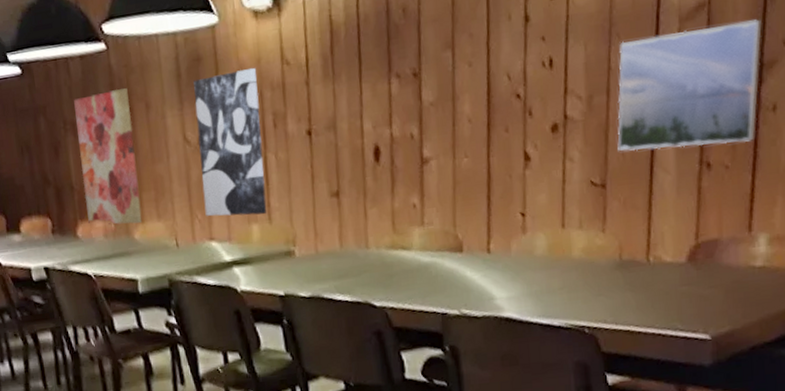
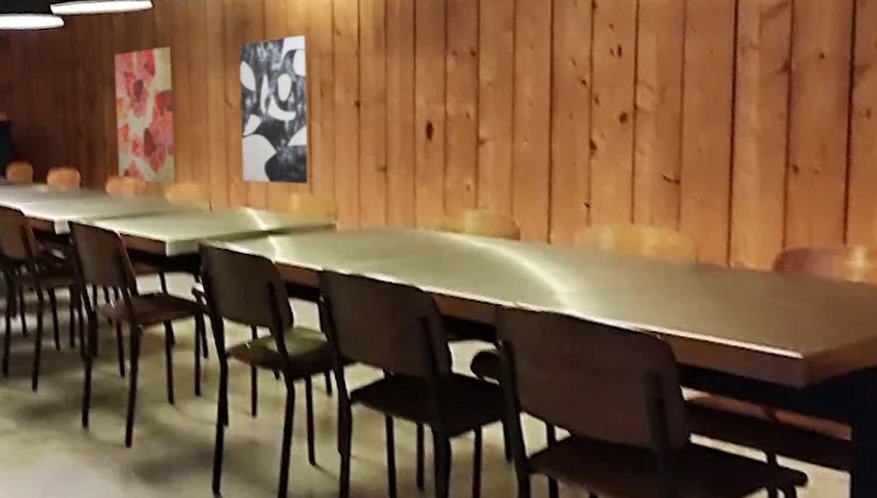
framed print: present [617,19,762,151] -> none [692,21,852,148]

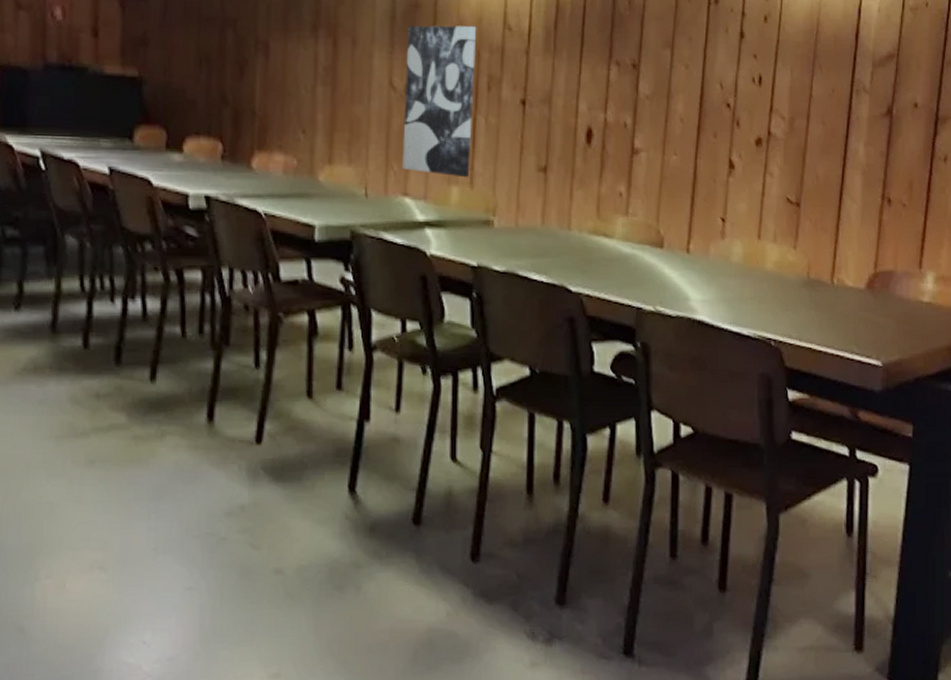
wall art: present [114,47,176,183] -> none [267,18,335,164]

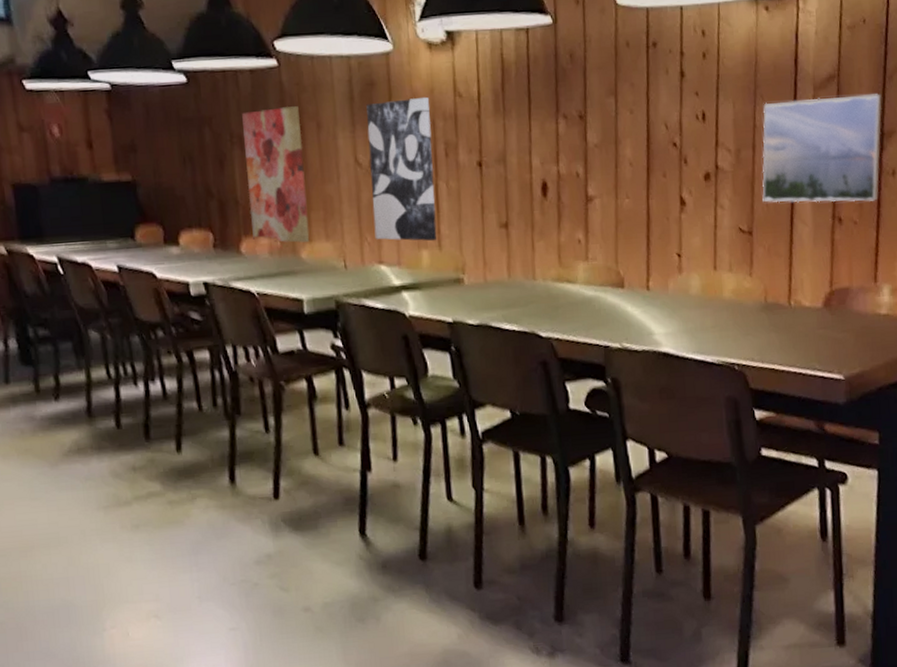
wall art: none [267,18,335,164] -> present [242,106,310,243]
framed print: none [813,74,939,185] -> present [762,93,883,203]

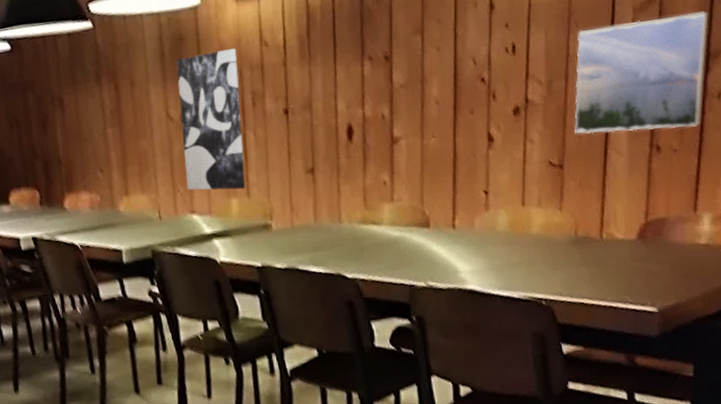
wall art: present [242,106,310,243] -> none [61,66,127,197]

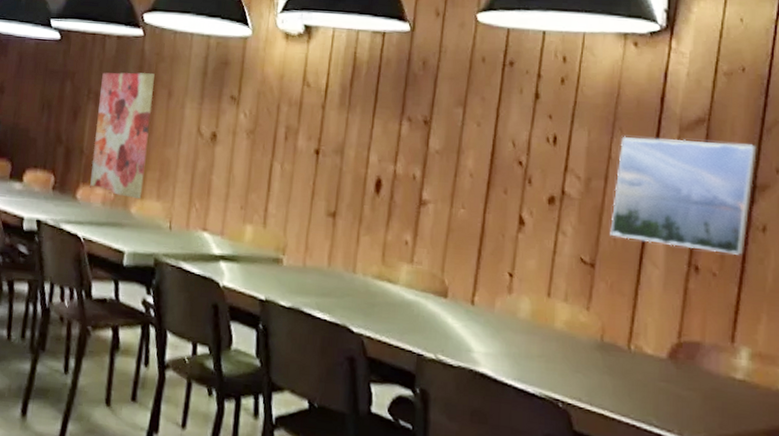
wall art: none [61,66,127,197] -> present [90,72,155,199]
wall art: present [176,48,246,191] -> none [203,81,279,218]

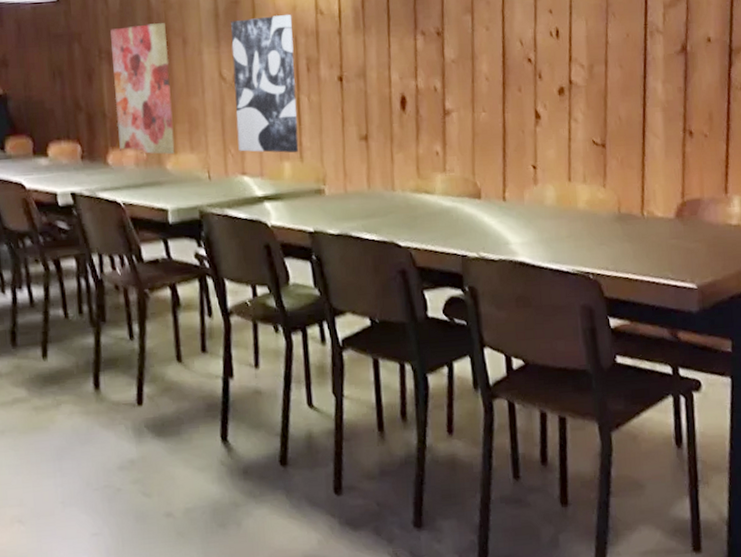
wall art: none [203,81,279,218] -> present [231,14,299,153]
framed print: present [610,136,757,255] -> none [614,11,731,117]

